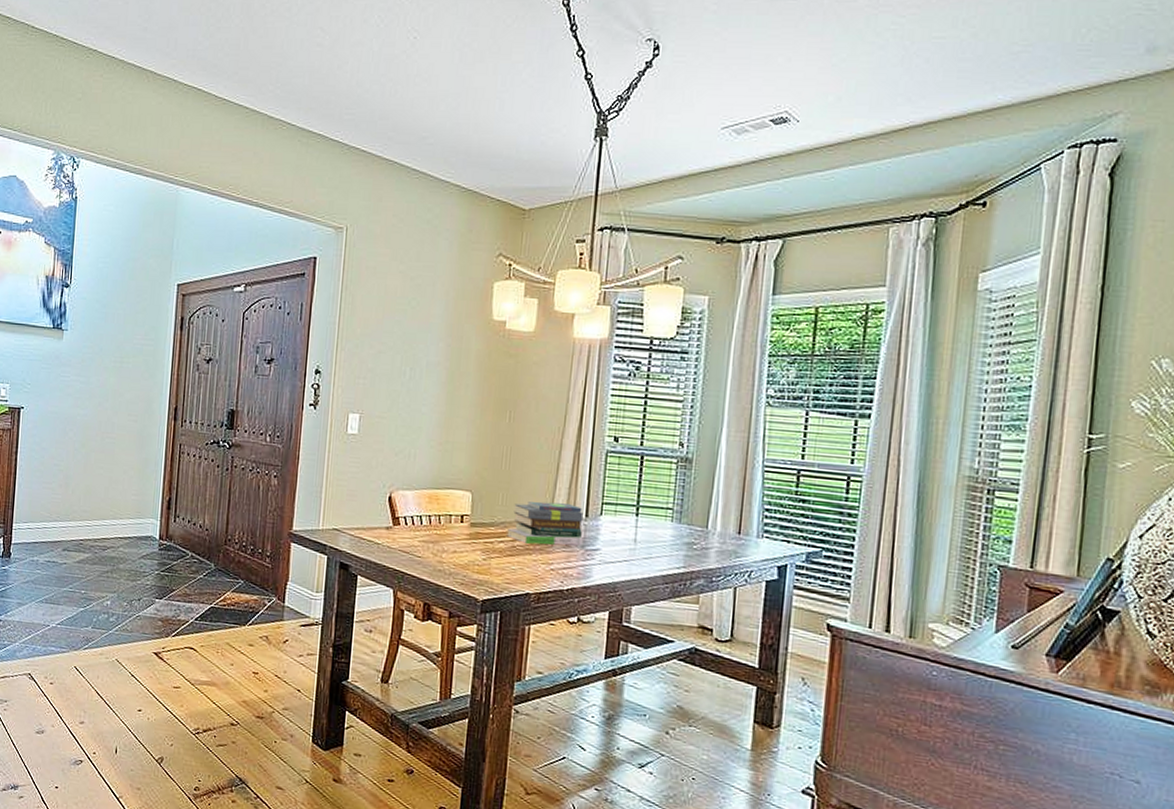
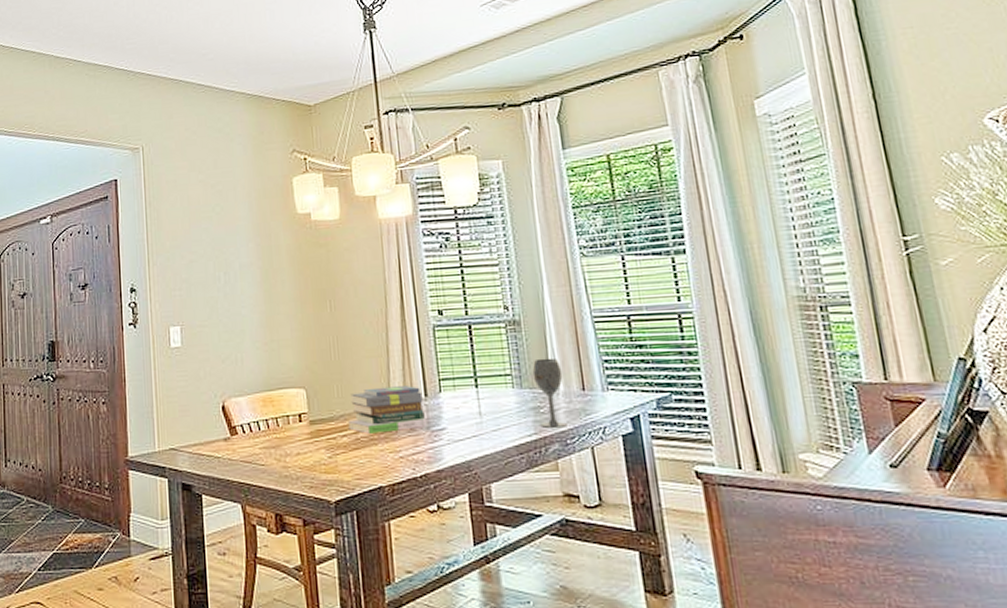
wine glass: none [690,497,723,565] -> present [532,358,567,428]

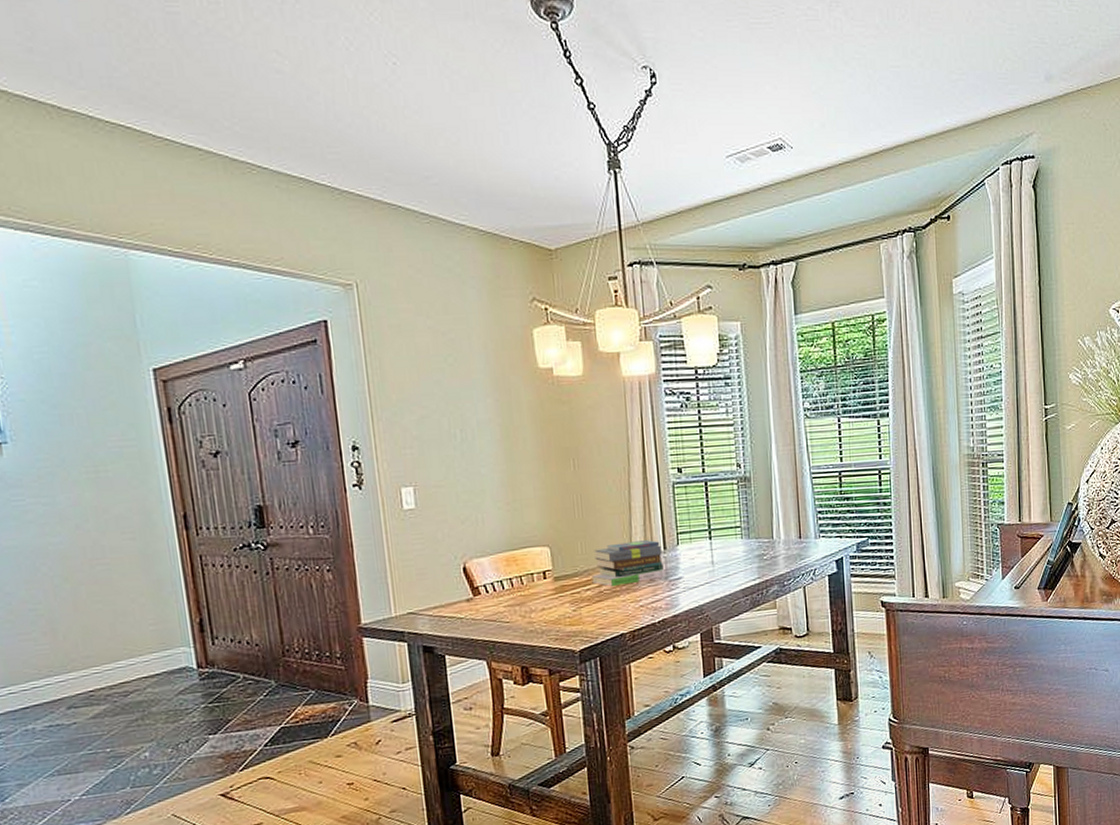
wine glass: present [532,358,567,428] -> none [758,510,785,572]

